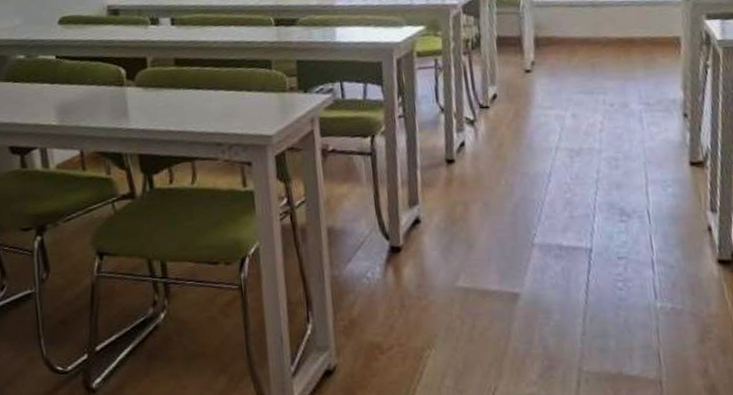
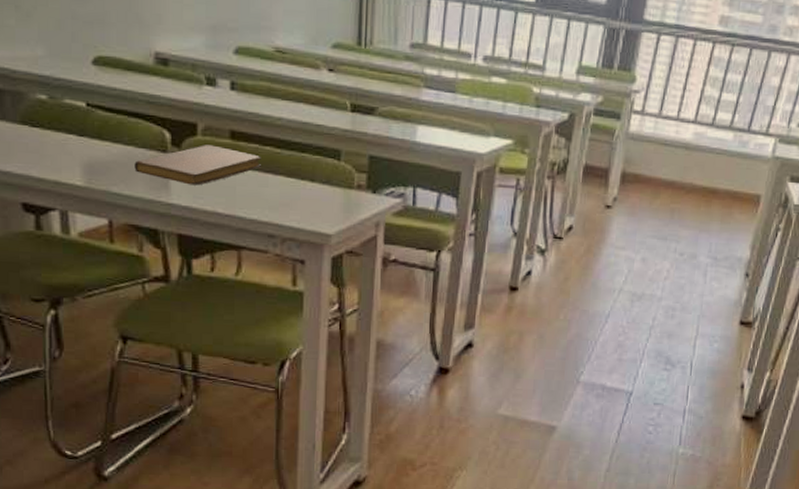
notebook: none [98,73,205,111] -> present [134,145,262,186]

